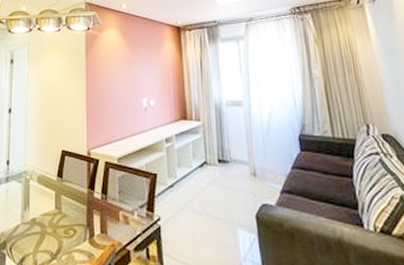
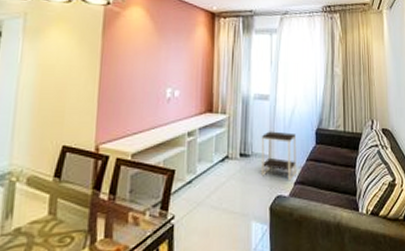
side table: none [238,137,281,190] -> present [261,131,297,181]

